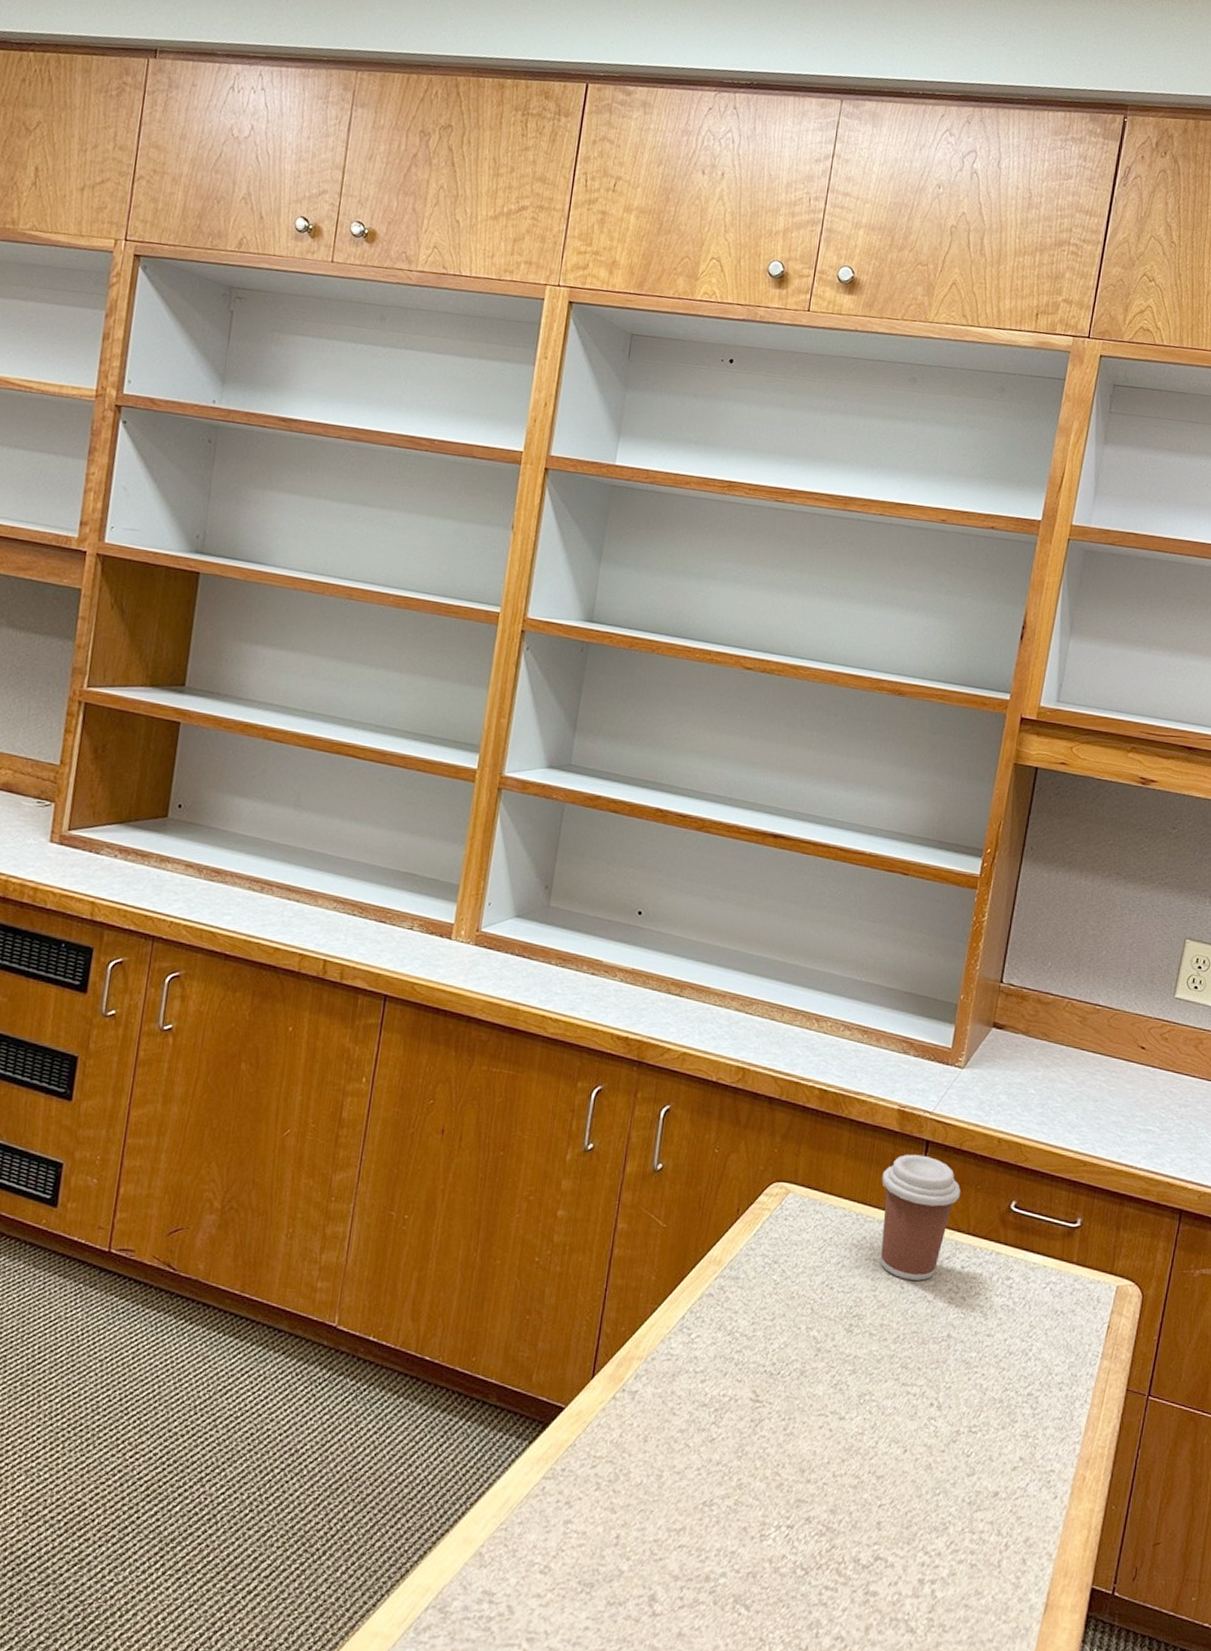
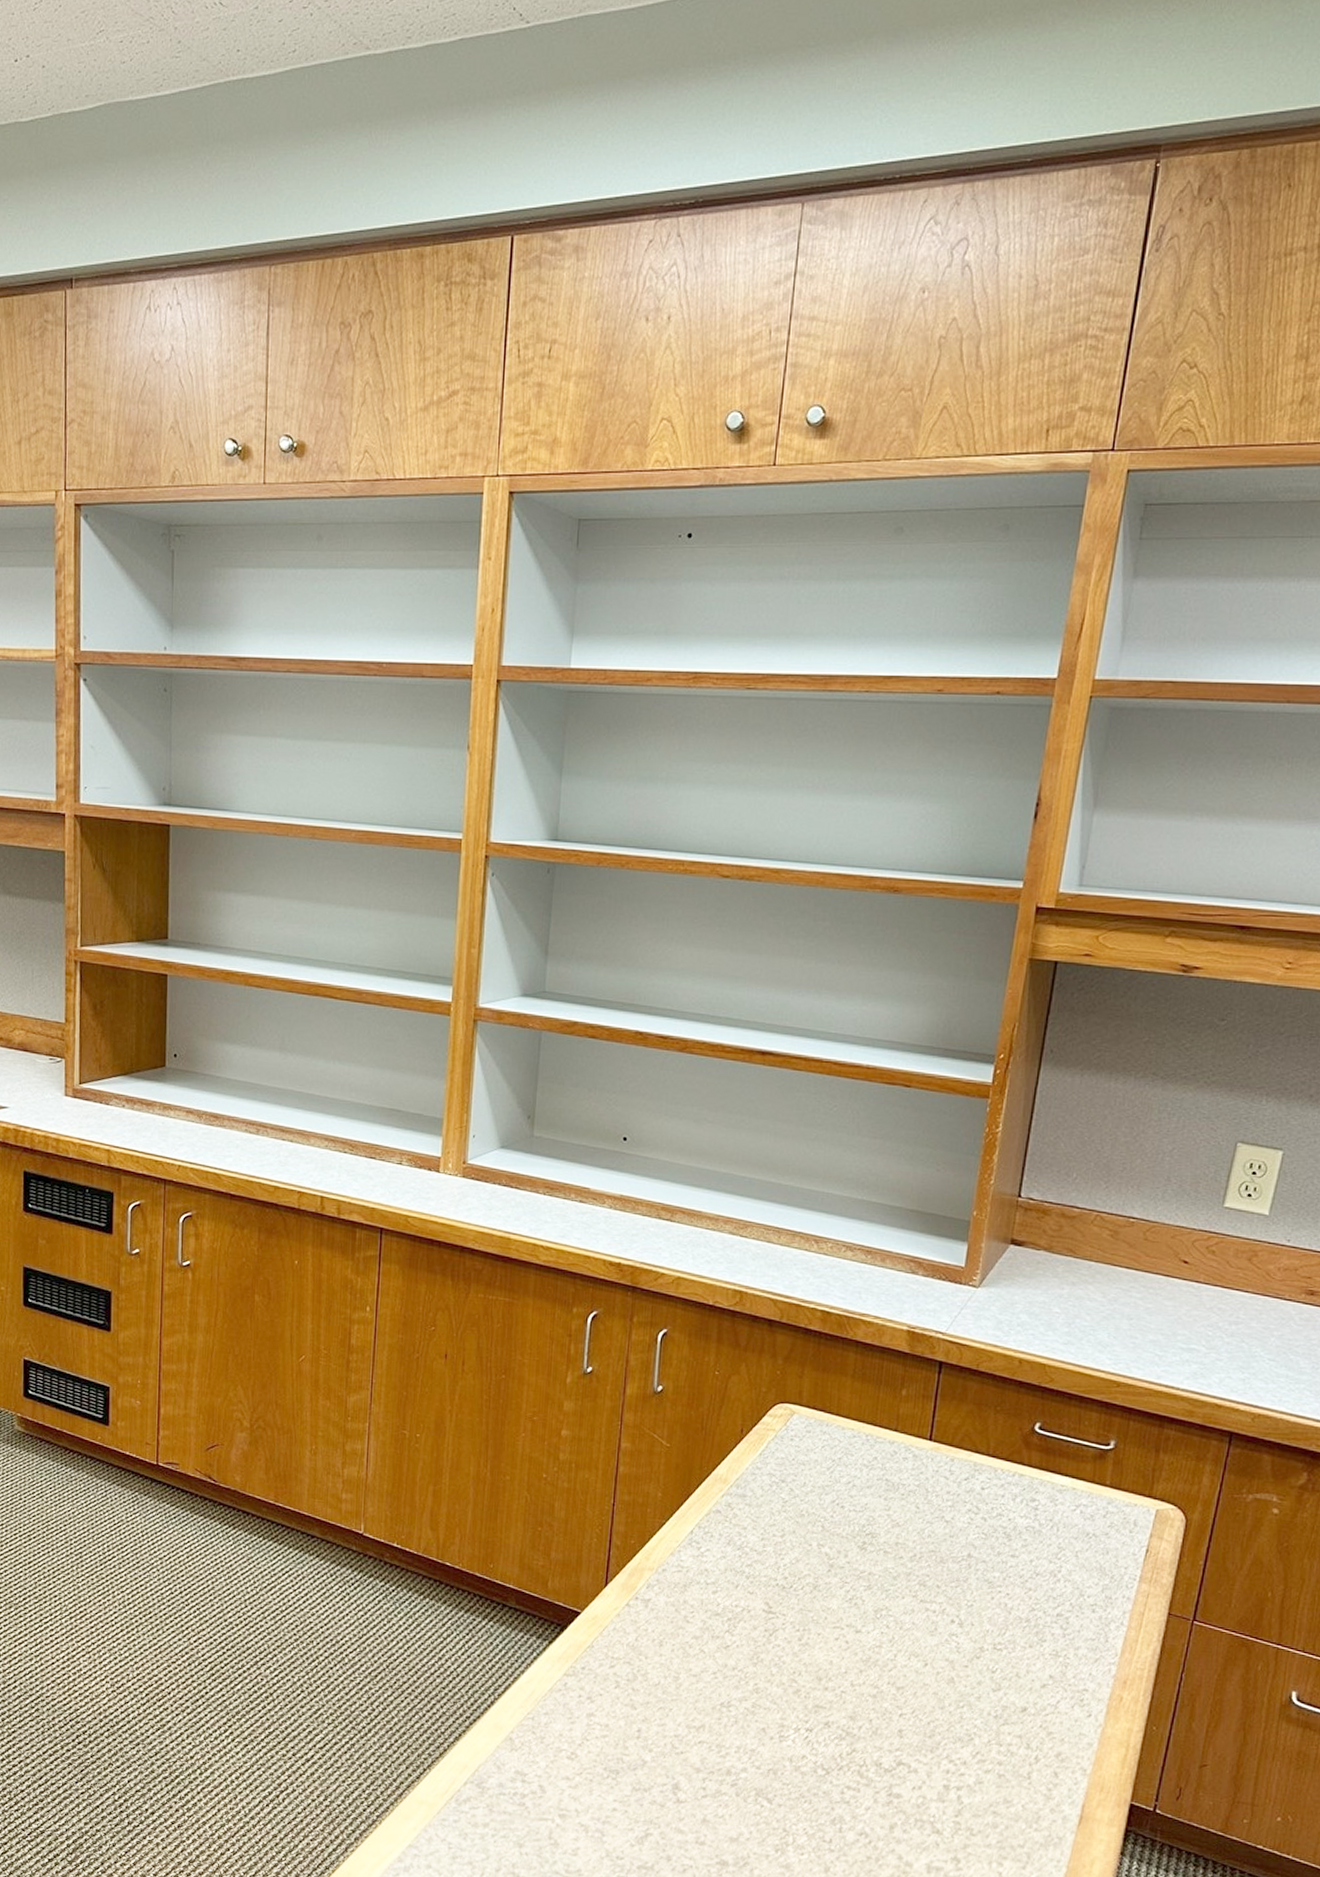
coffee cup: present [880,1154,961,1281] -> none [892,1375,979,1501]

